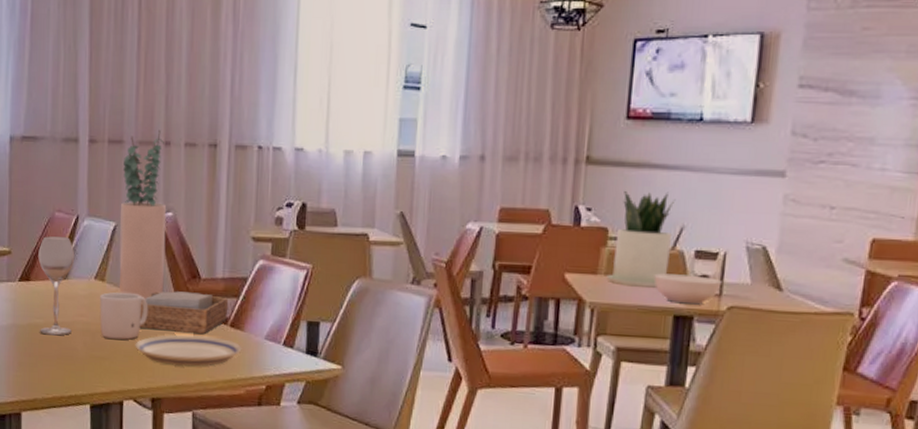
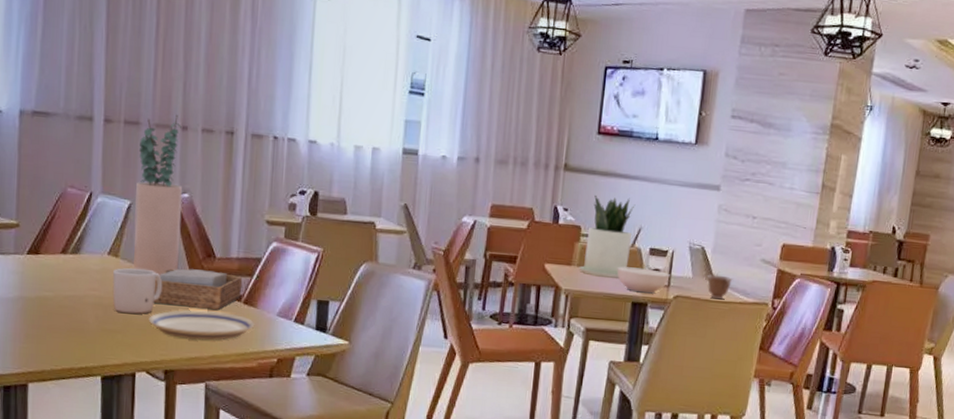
wineglass: present [38,236,75,336] -> none [48,211,88,309]
teacup: none [770,279,805,310] -> present [707,274,733,300]

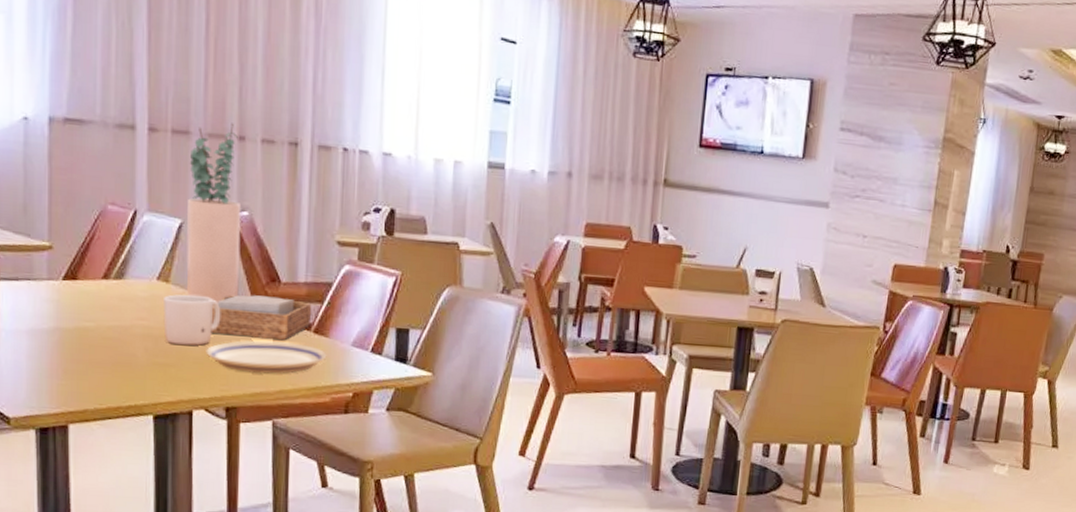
planter: present [579,196,636,278] -> none [681,213,740,302]
bowl: present [617,266,670,294] -> none [721,289,777,318]
teacup: present [707,274,733,300] -> none [816,297,843,323]

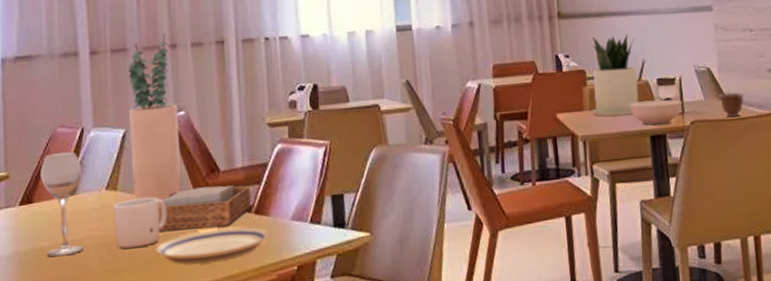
wineglass: none [87,231,133,341] -> present [40,151,84,257]
planter: none [681,213,740,302] -> present [591,33,639,117]
bowl: none [721,289,777,318] -> present [629,99,683,125]
teacup: none [816,297,843,323] -> present [718,92,745,117]

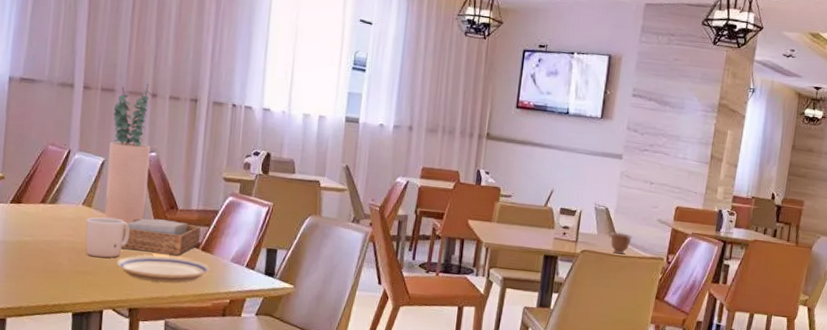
wineglass: present [40,151,84,257] -> none [28,166,65,252]
planter: present [591,33,639,117] -> none [498,161,548,234]
bowl: present [629,99,683,125] -> none [531,223,578,248]

